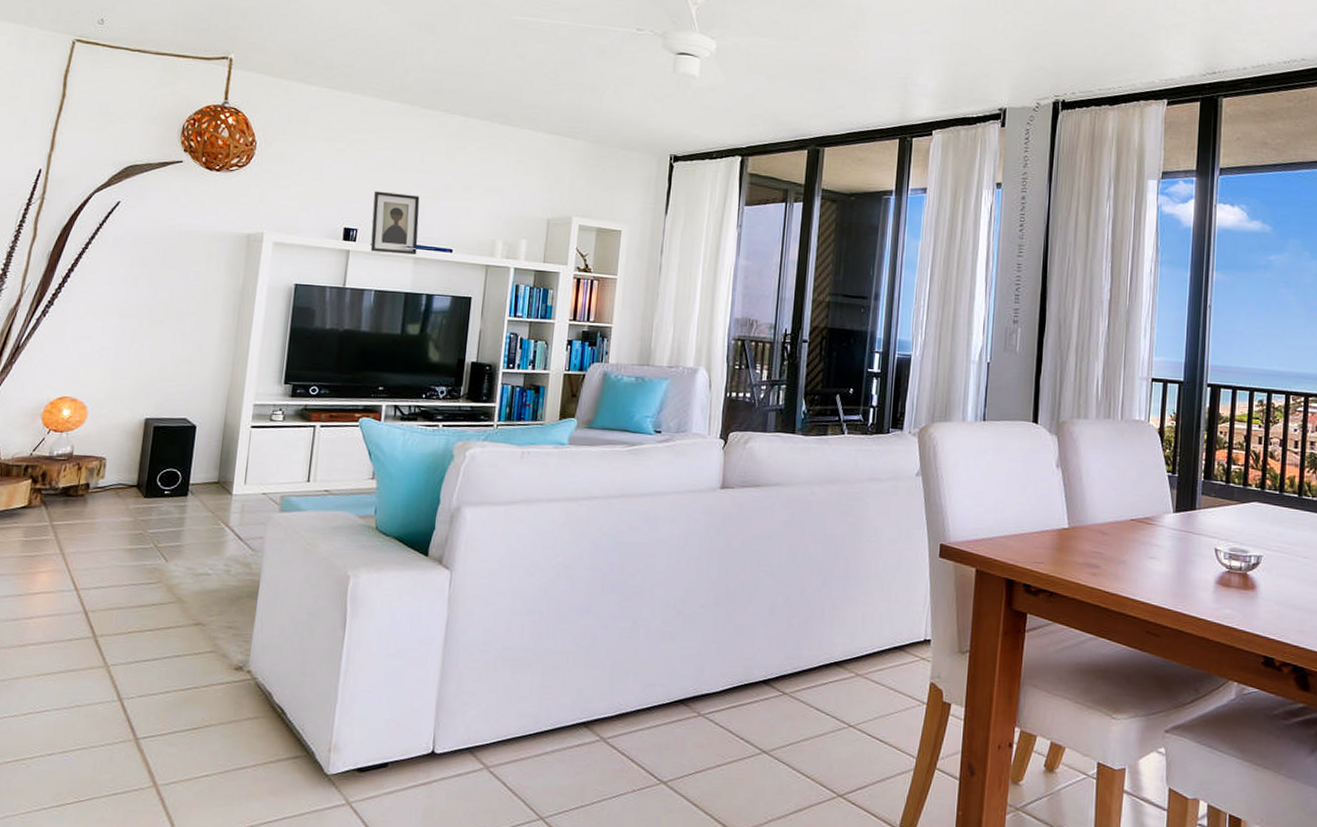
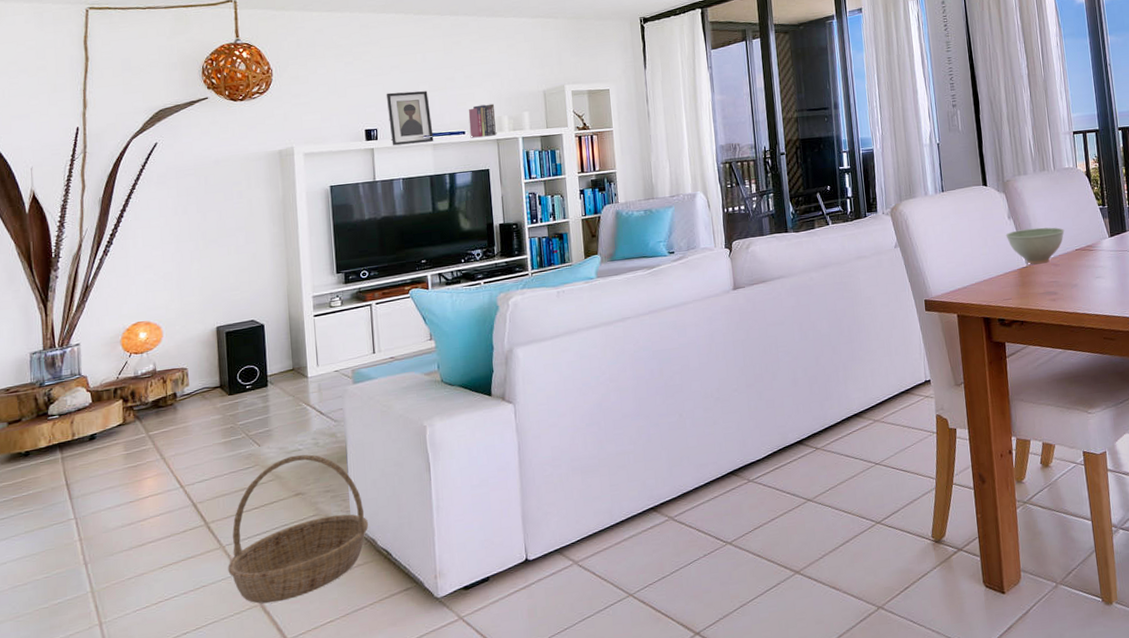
basket: none [108,579,268,741] -> present [228,454,369,604]
books: none [457,222,491,261] -> present [468,103,496,138]
bowl: none [1049,483,1121,529] -> present [1005,227,1065,265]

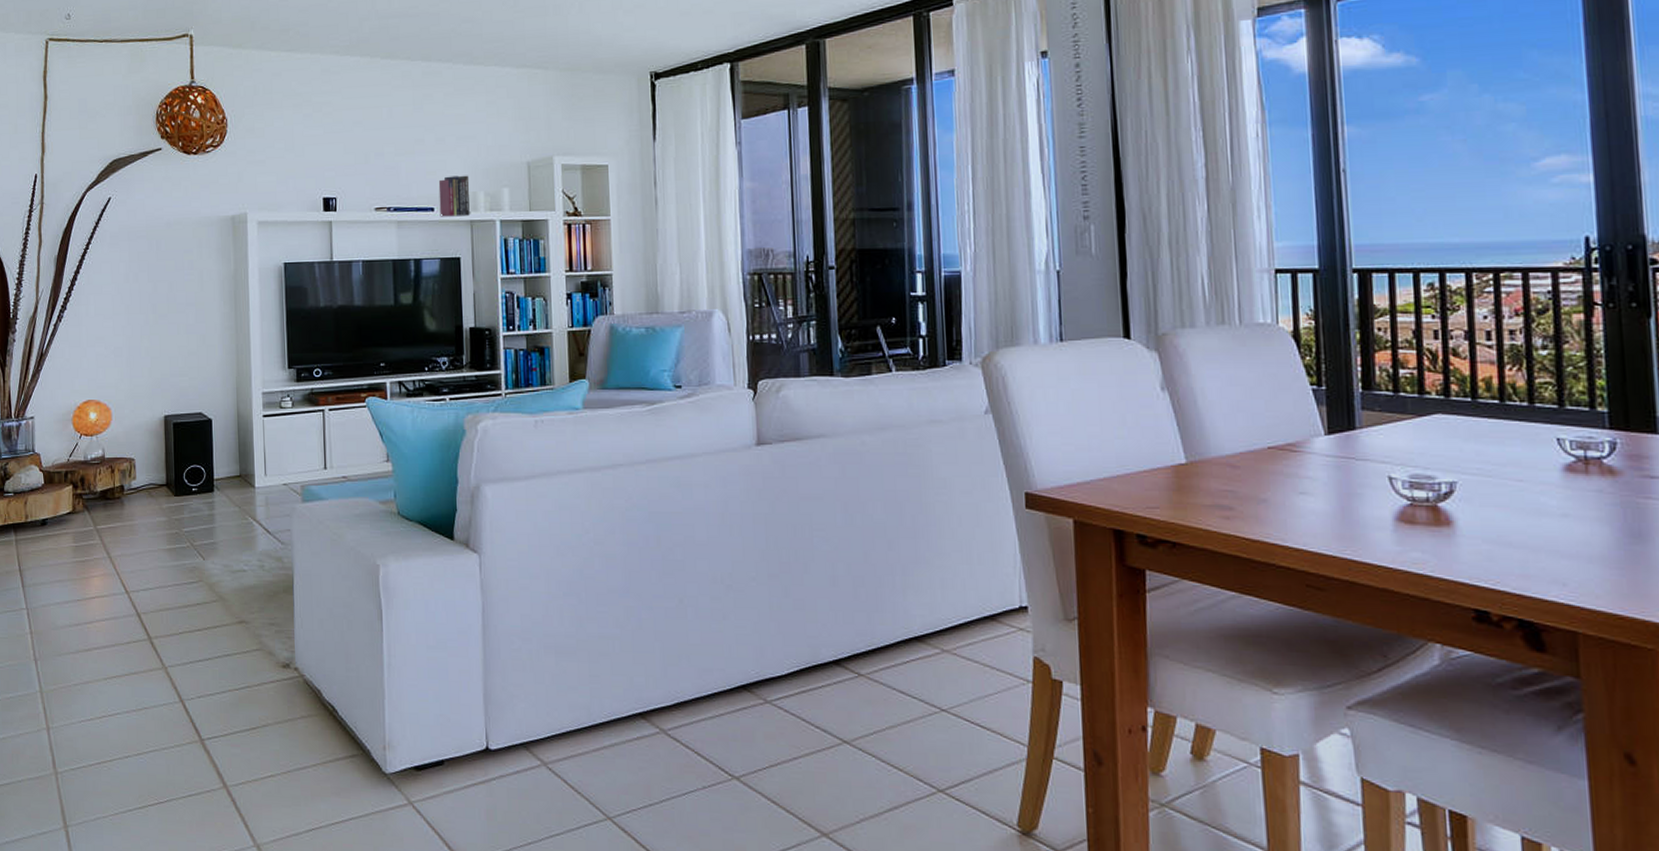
basket: present [228,454,369,604] -> none [169,576,314,742]
picture frame: present [386,91,434,146] -> none [347,154,399,220]
bowl: present [1005,227,1065,265] -> none [1155,408,1251,462]

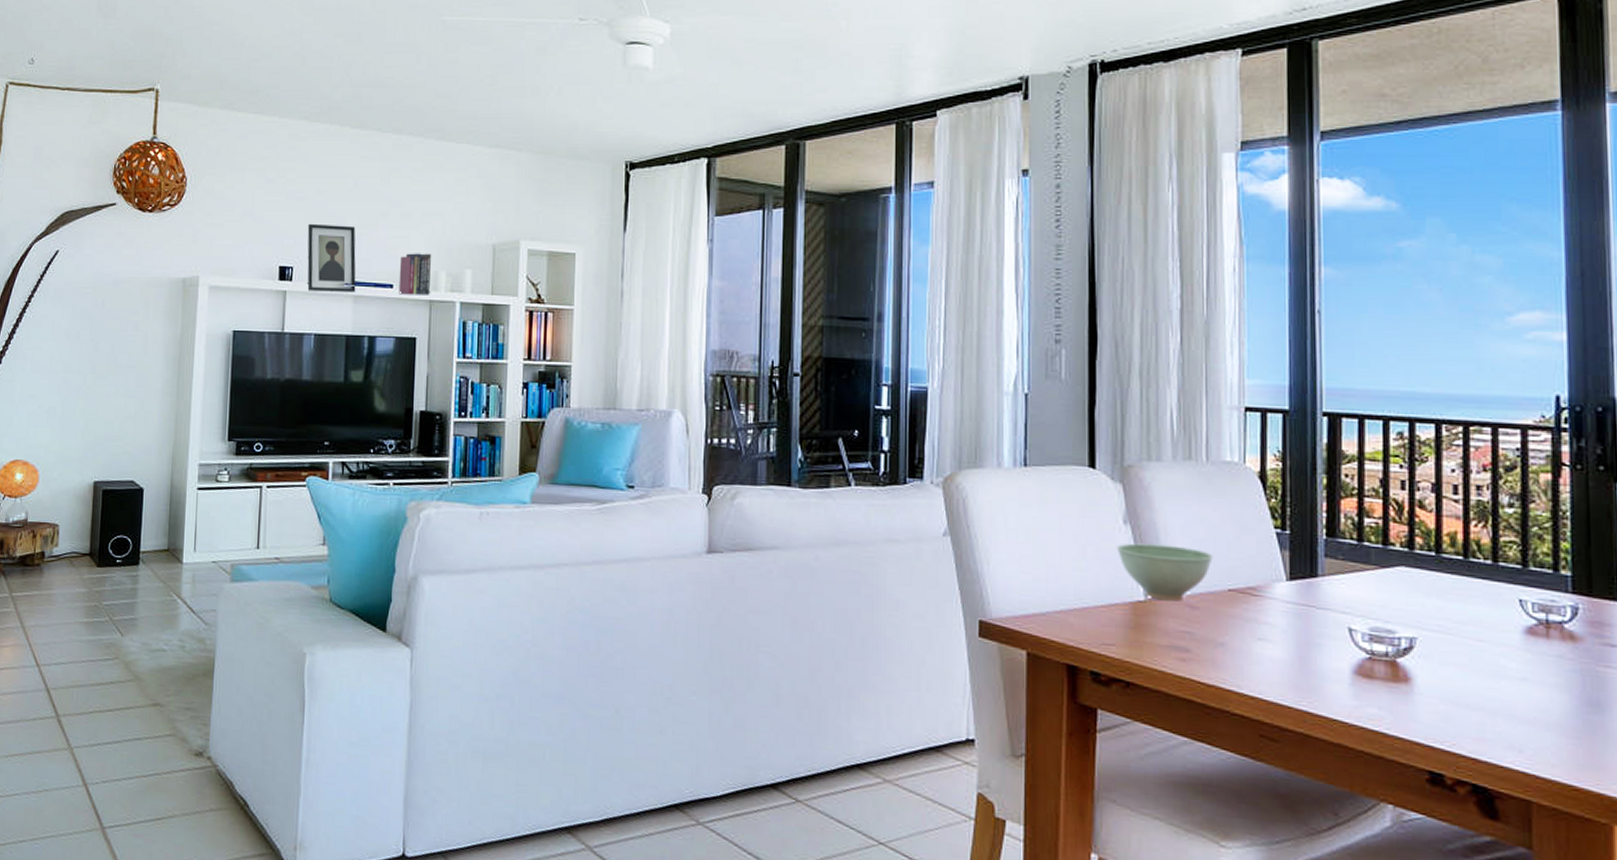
picture frame: none [347,154,399,220] -> present [307,223,356,292]
bowl: none [1155,408,1251,462] -> present [1116,543,1213,602]

